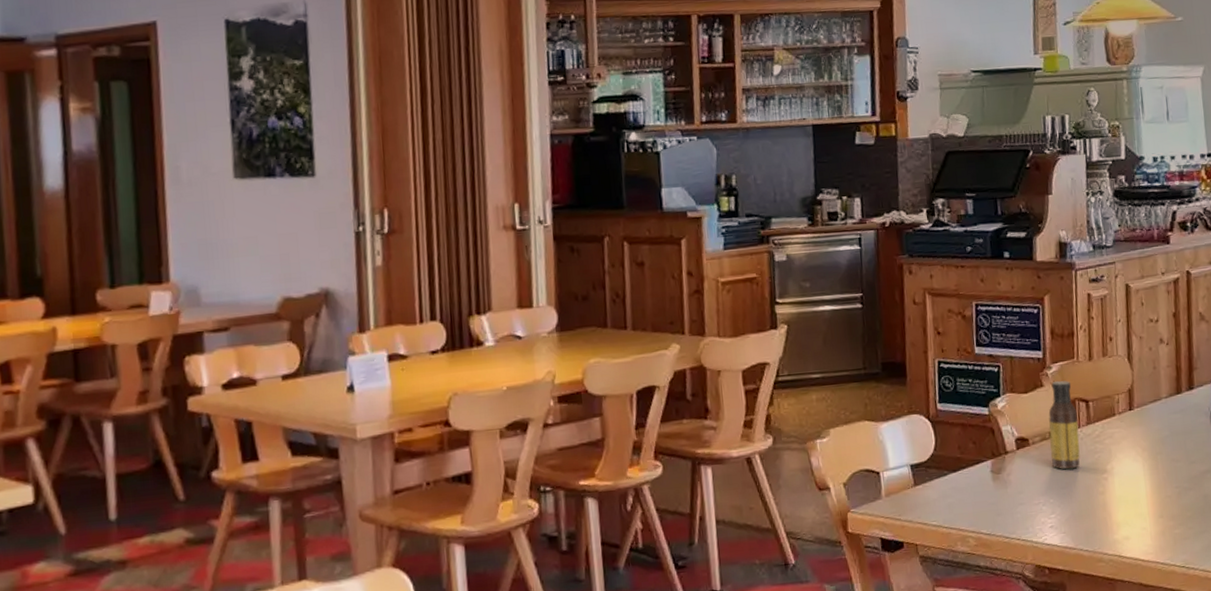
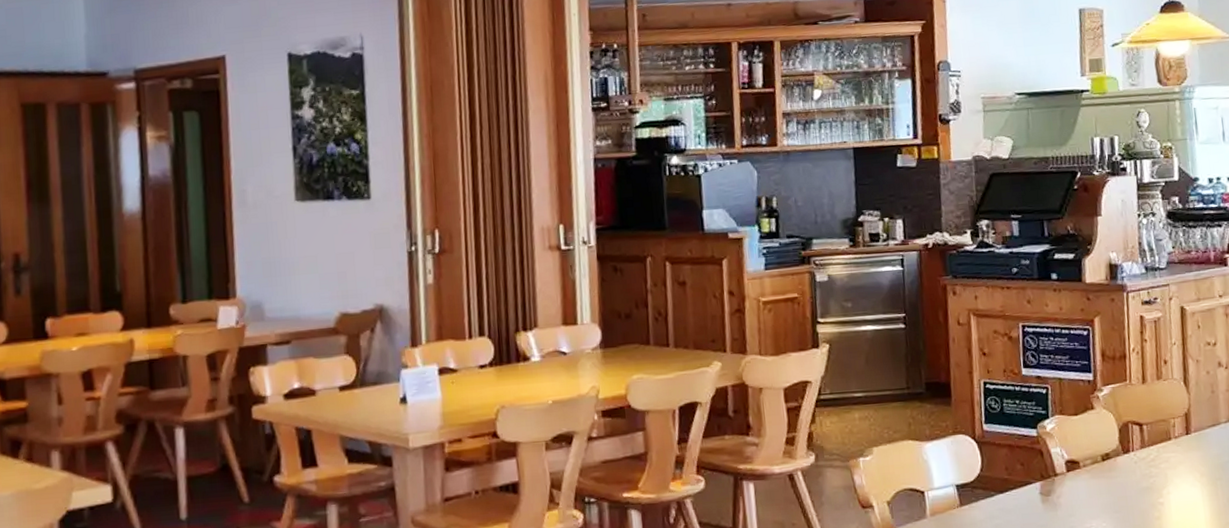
sauce bottle: present [1048,380,1080,470] -> none [1100,403,1134,494]

